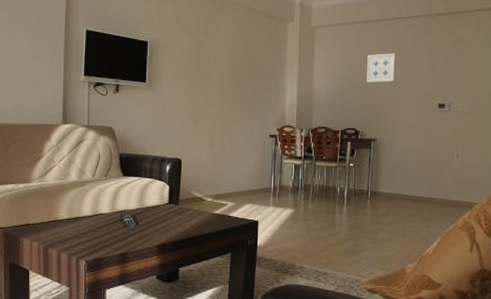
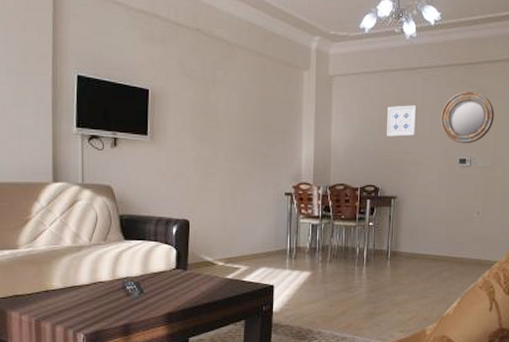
home mirror: none [419,39,473,90] -> present [440,91,495,144]

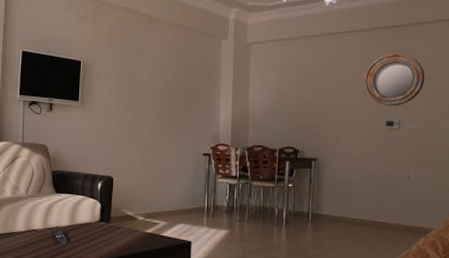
wall art: present [387,105,417,137] -> none [306,69,338,100]

